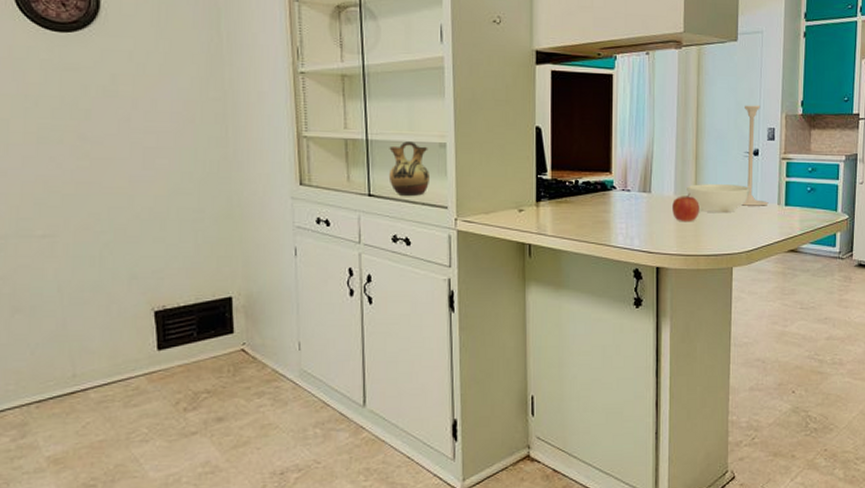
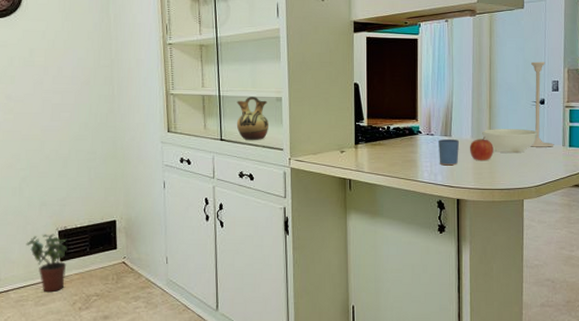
potted plant: none [110,315,167,391] -> present [26,234,68,293]
mug: none [636,195,659,228] -> present [439,138,459,166]

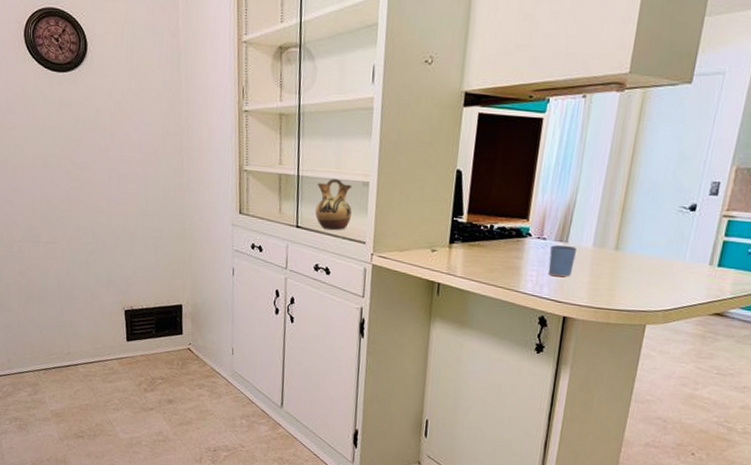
potted plant: present [26,234,68,293] -> none [93,312,134,371]
fruit: present [470,137,494,161] -> none [588,246,619,276]
bowl: present [482,129,538,154] -> none [606,237,680,270]
candlestick: present [531,62,554,147] -> none [668,155,708,265]

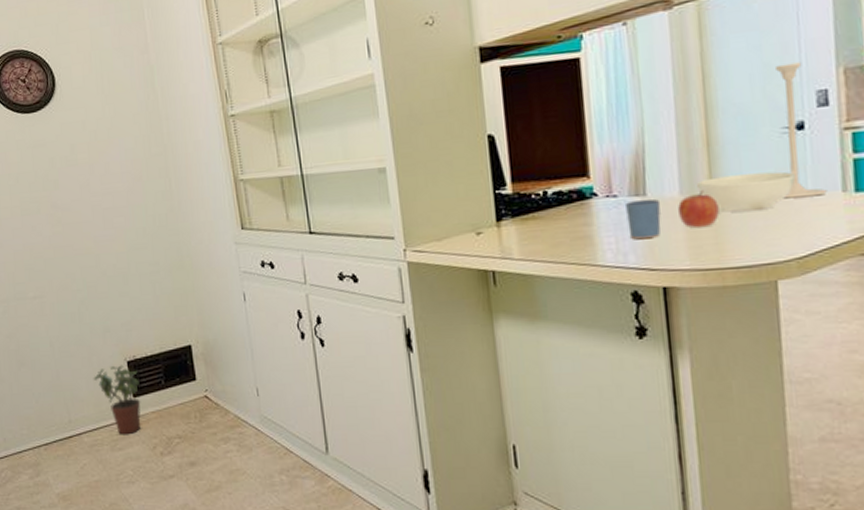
potted plant: none [93,312,134,371] -> present [93,365,141,435]
ceramic pitcher: present [315,179,352,231] -> none [325,171,373,231]
fruit: none [588,246,619,276] -> present [678,190,720,229]
bowl: none [606,237,680,270] -> present [697,171,795,213]
candlestick: none [668,155,708,265] -> present [776,62,828,199]

